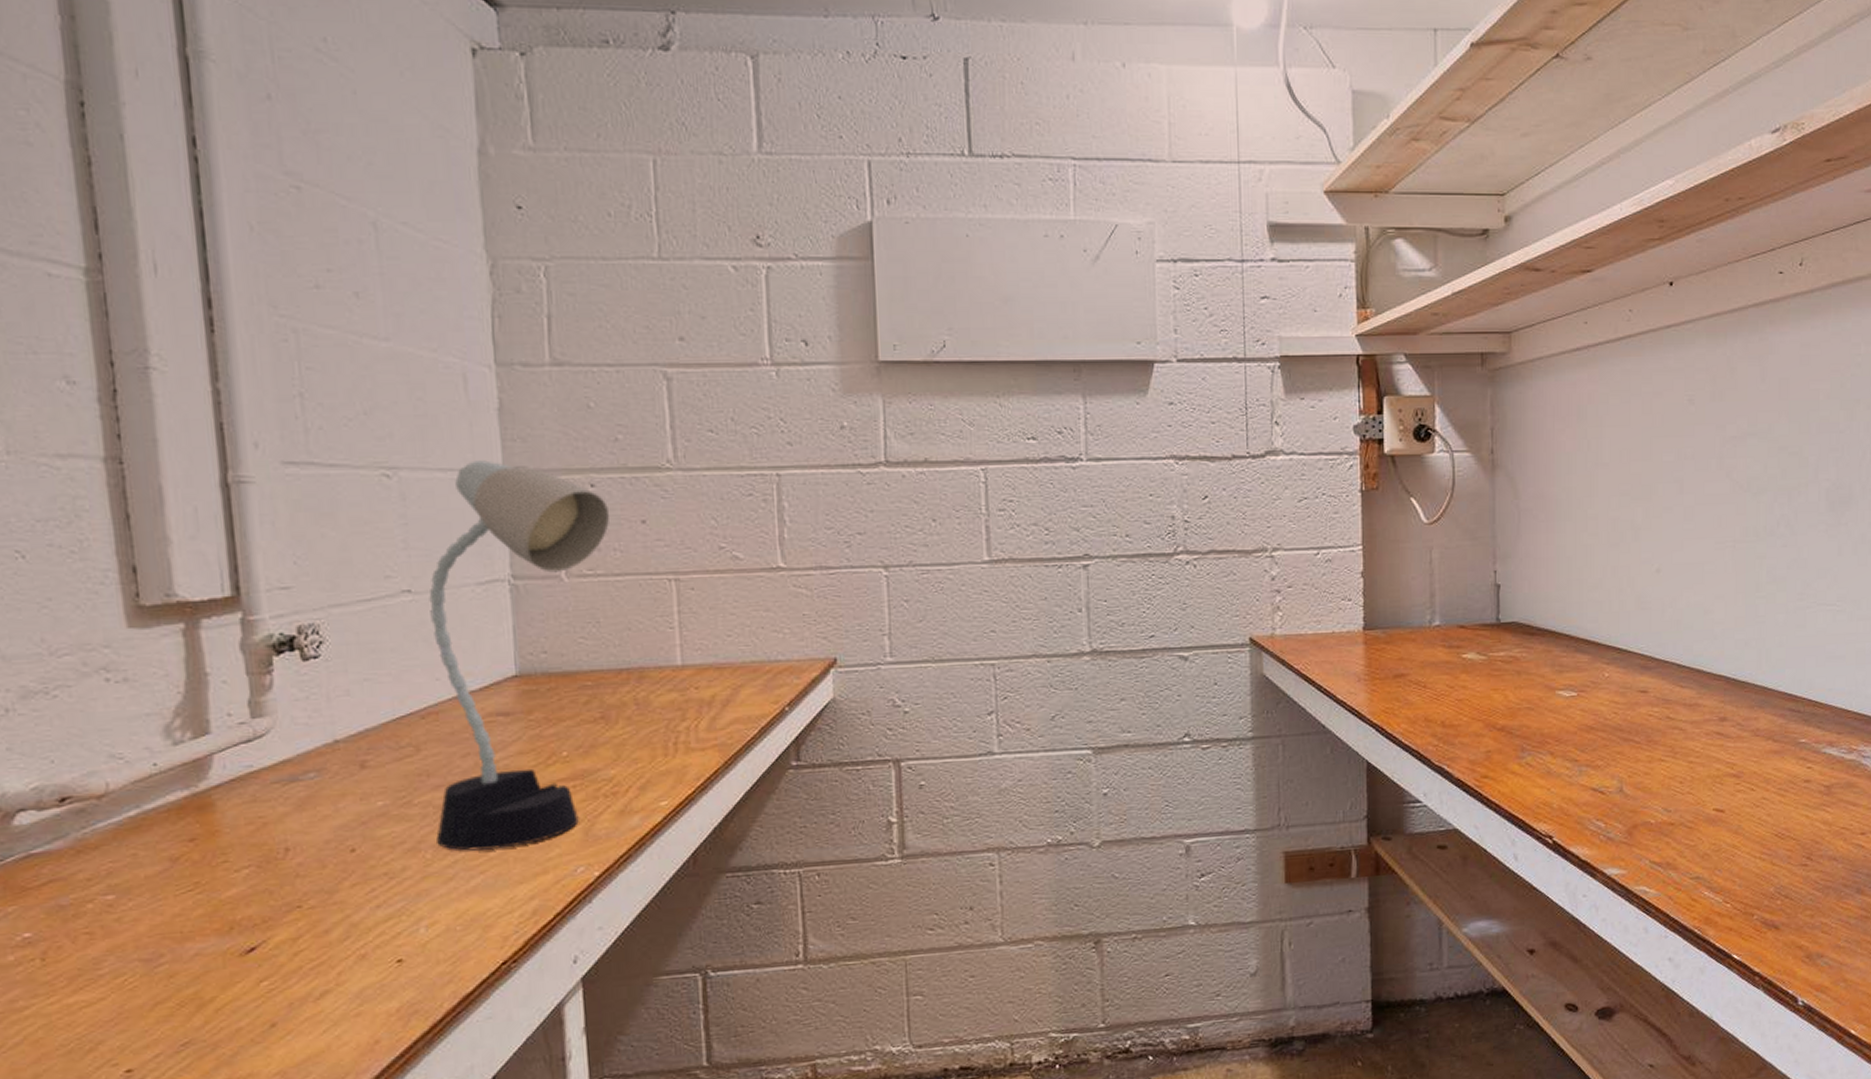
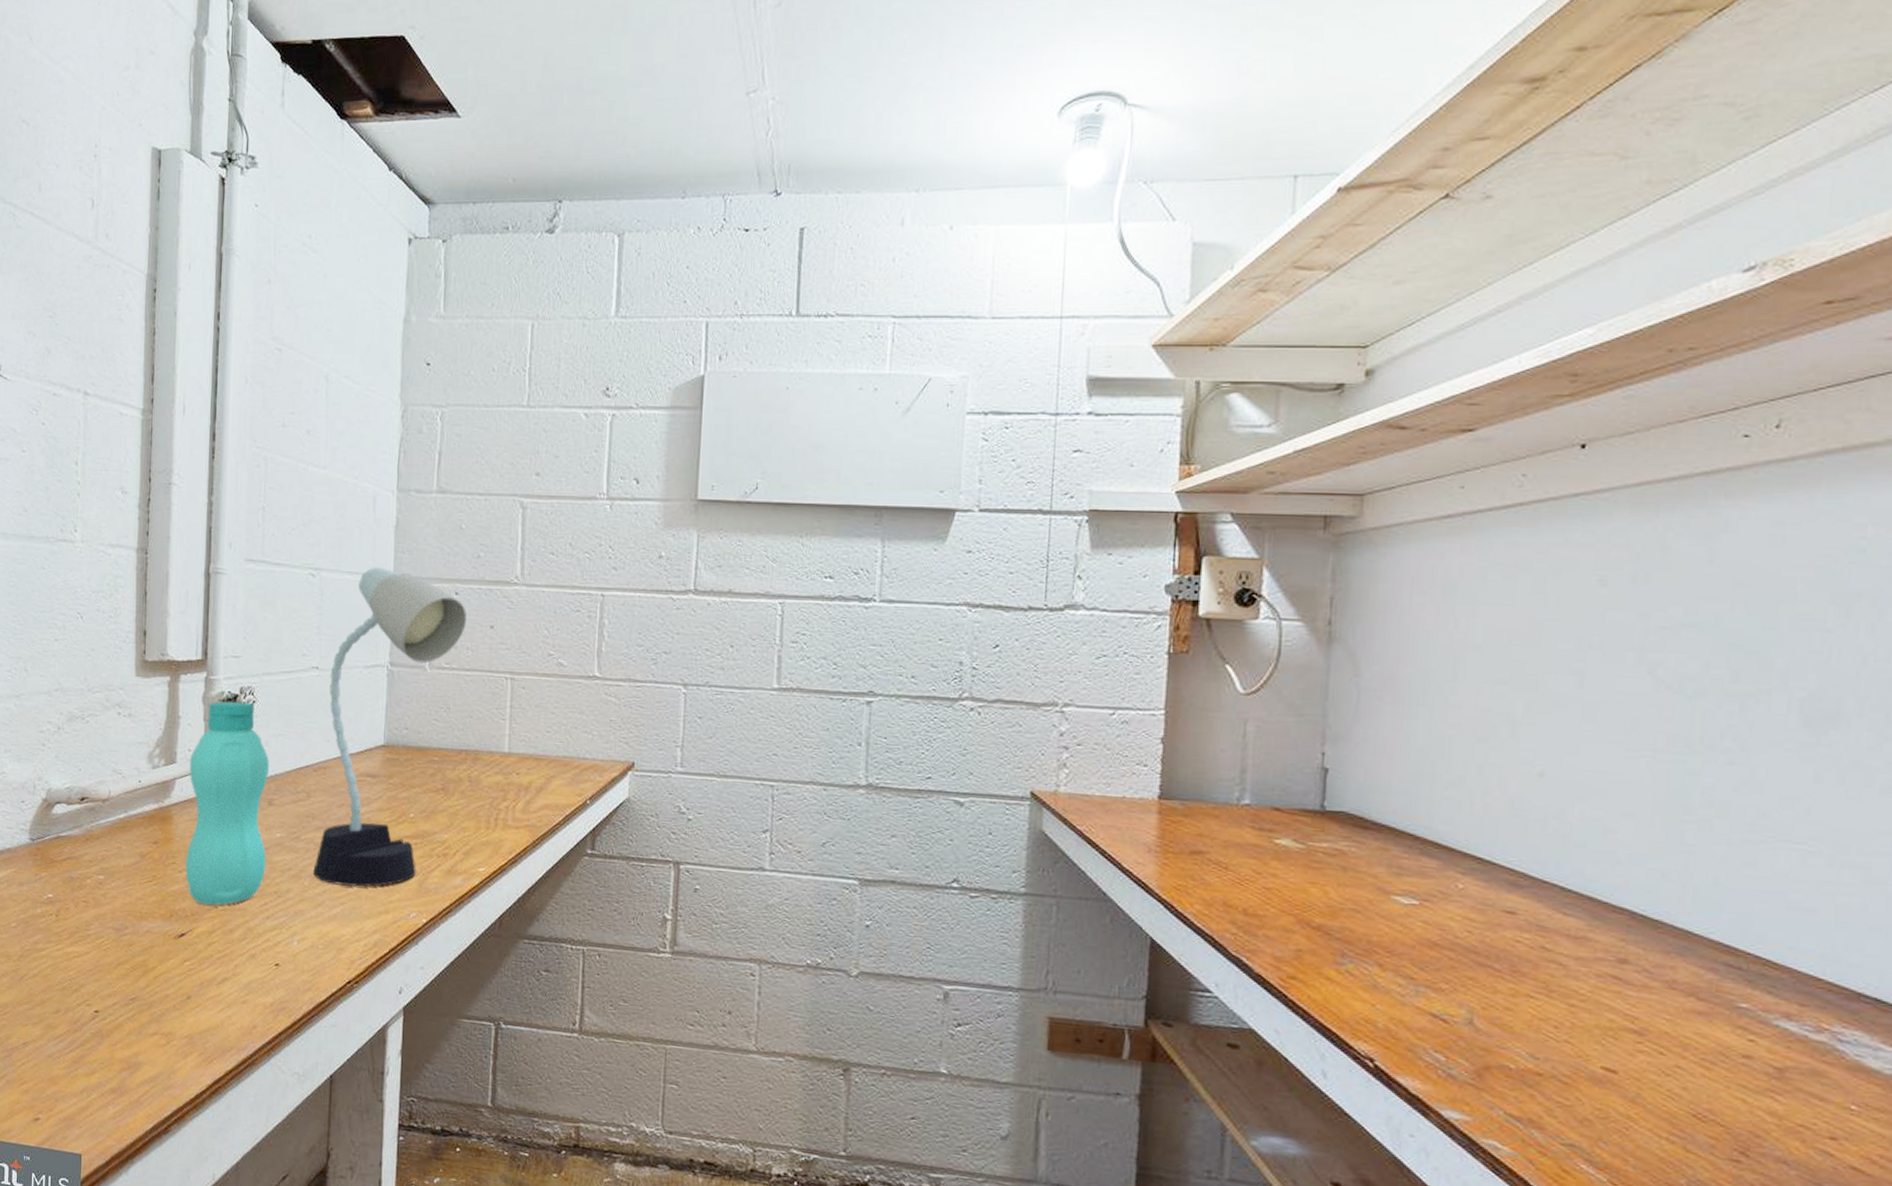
bottle: none [231,643,368,907] -> present [185,701,269,906]

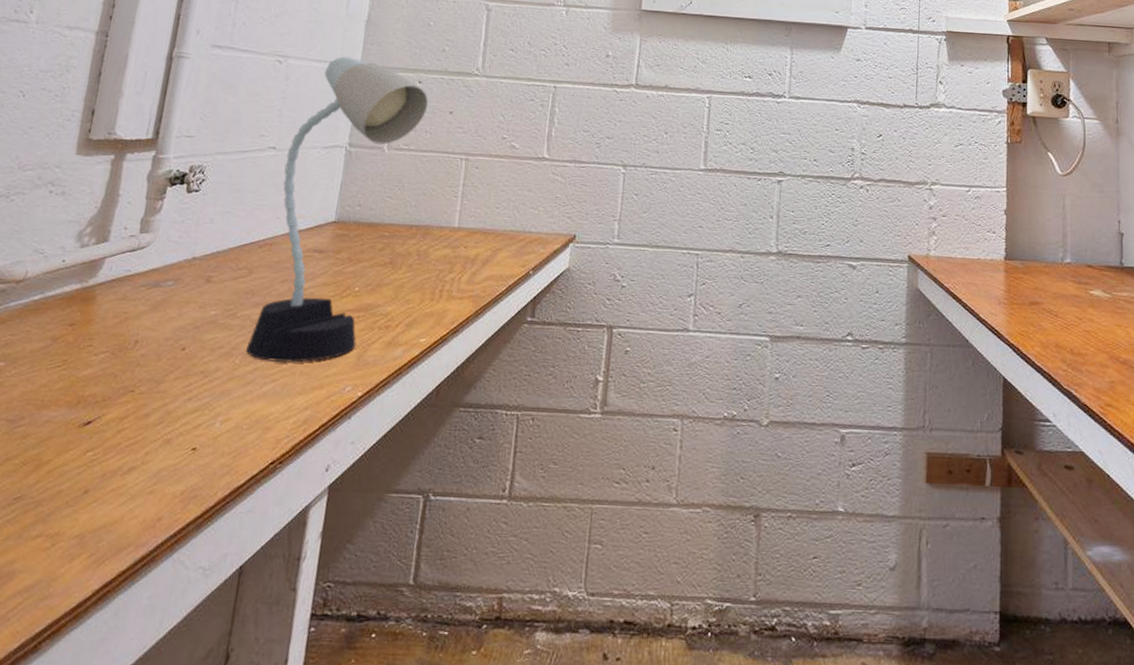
bottle: present [185,701,269,906] -> none [102,179,213,389]

